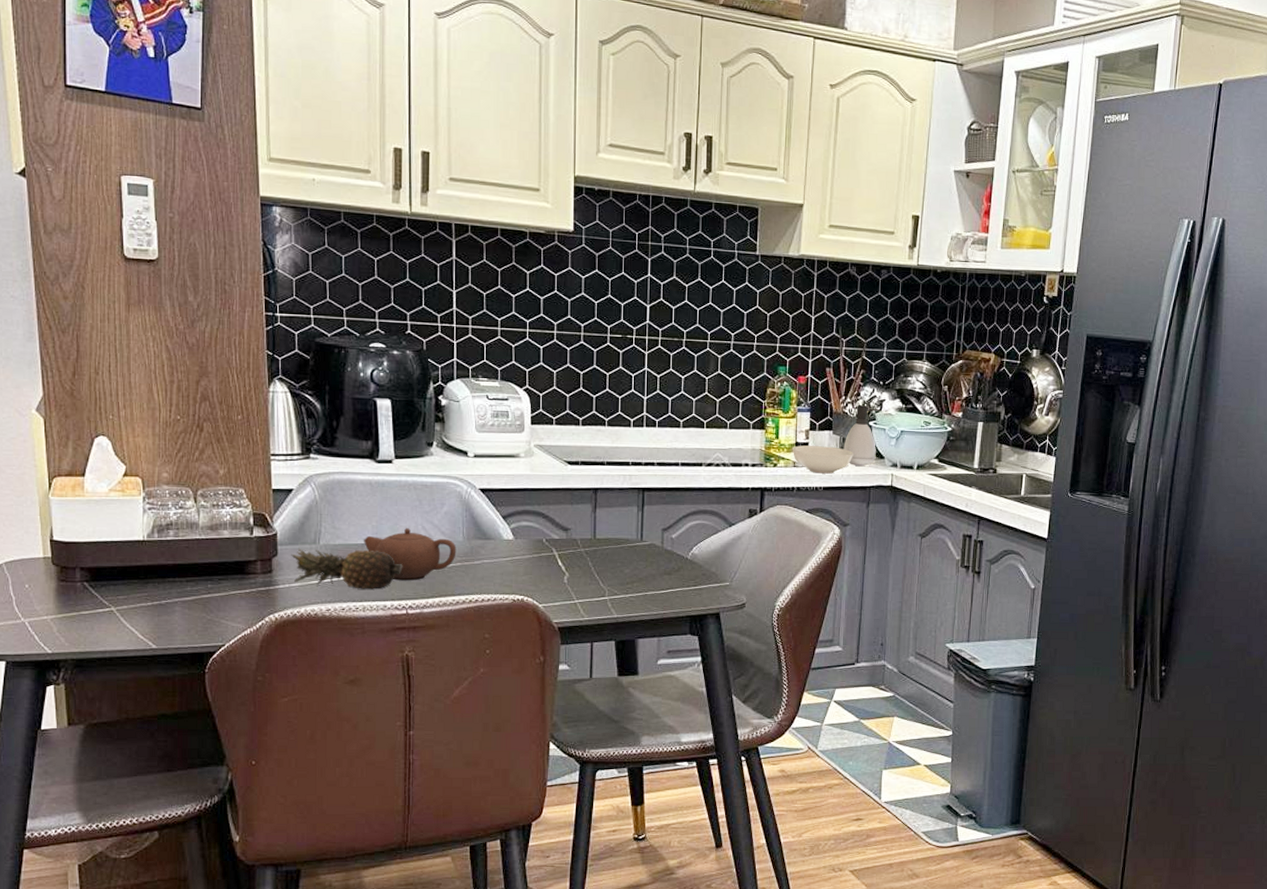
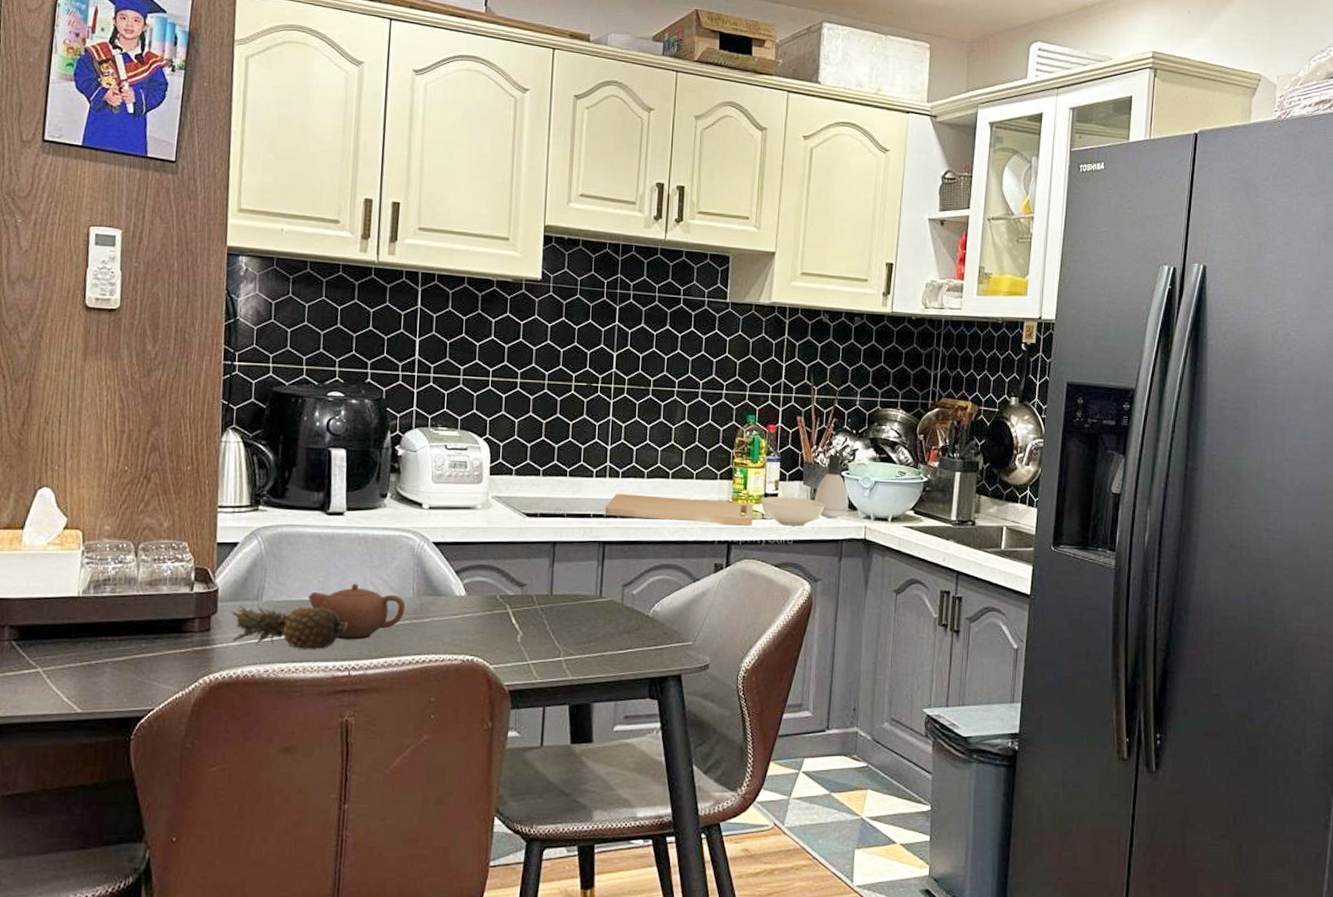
cutting board: none [643,442,785,474] -> present [604,493,753,526]

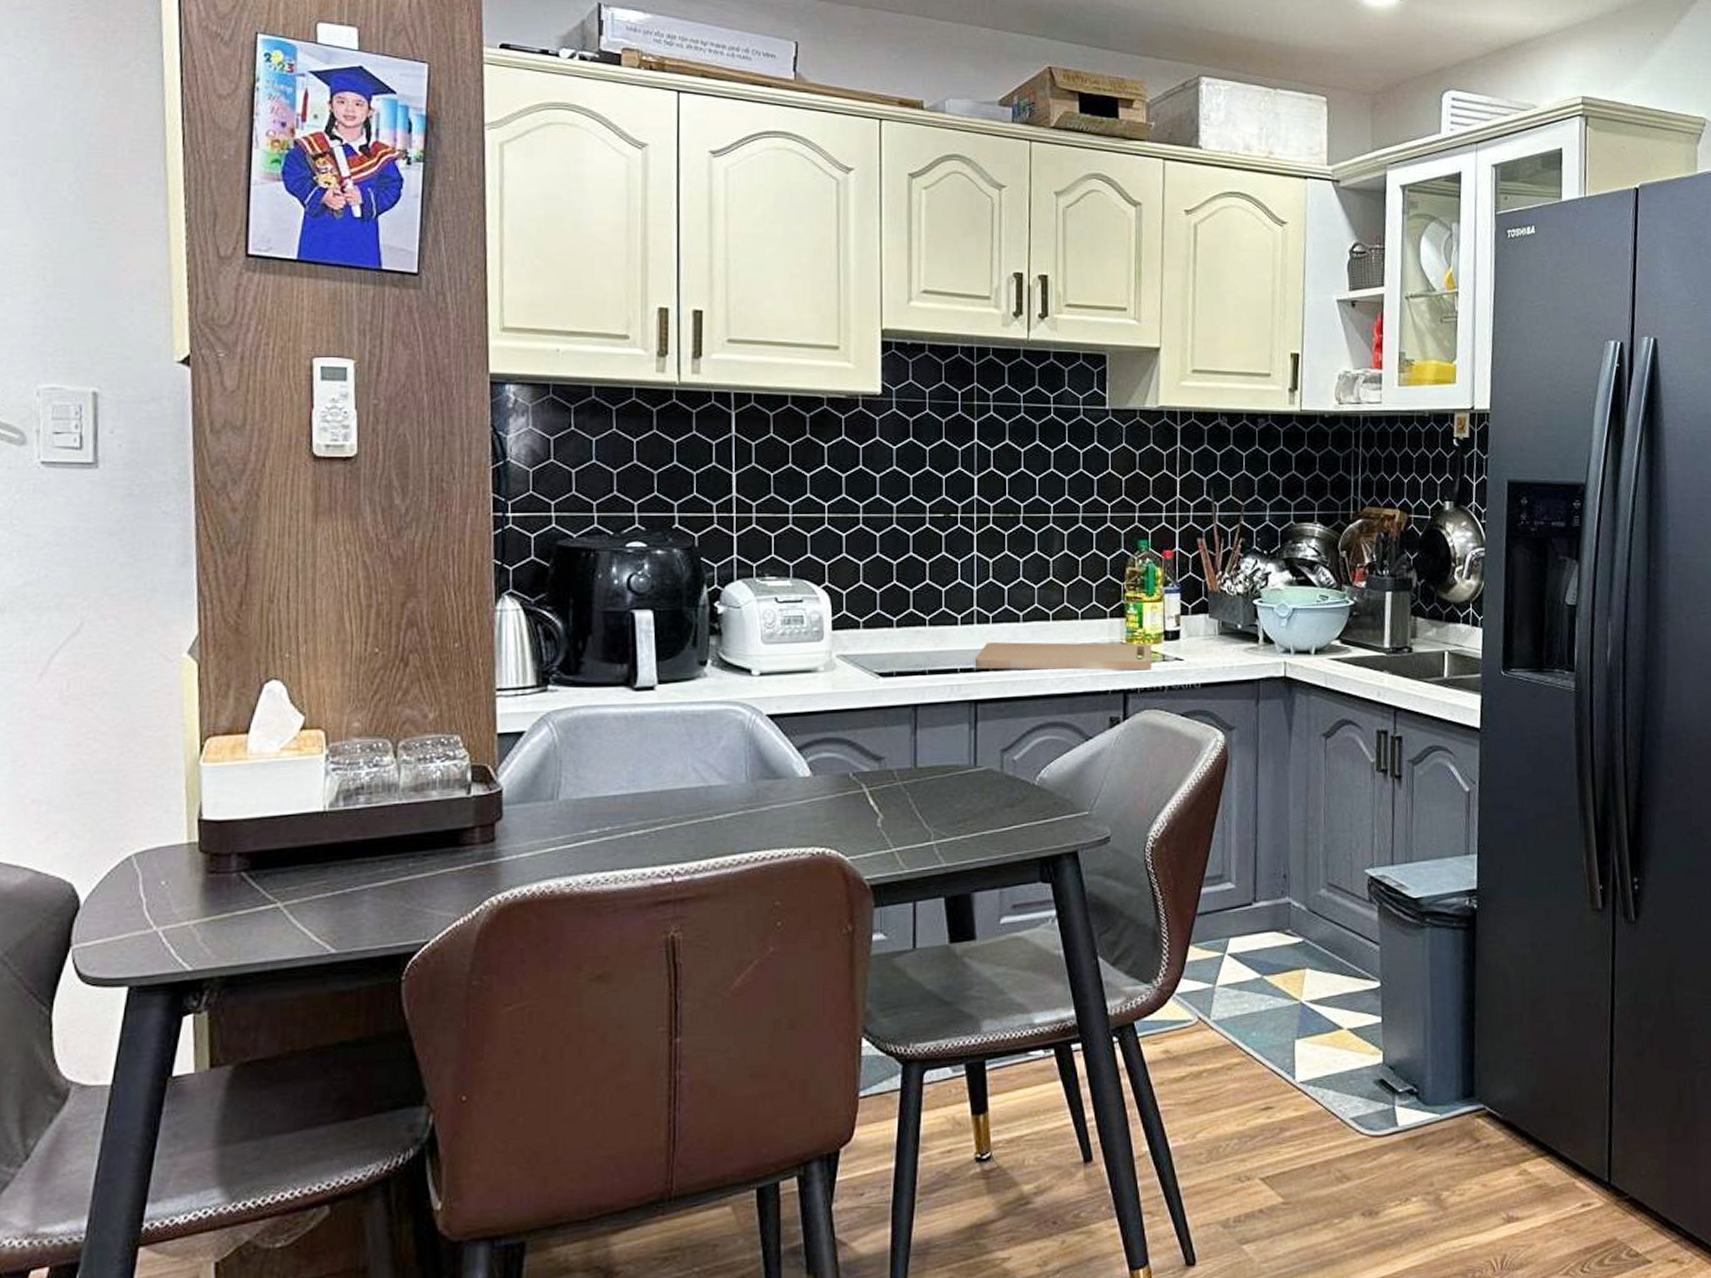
fruit: present [231,604,348,649] -> none [520,803,668,855]
teapot: present [307,583,406,640] -> none [615,771,738,840]
bowl: present [760,496,826,526] -> none [1160,633,1237,667]
soap dispenser: present [814,455,852,518] -> none [1223,581,1265,655]

